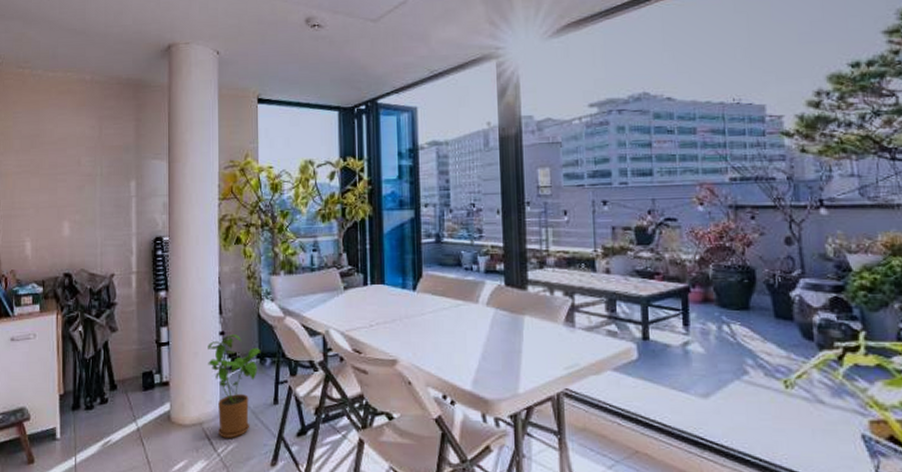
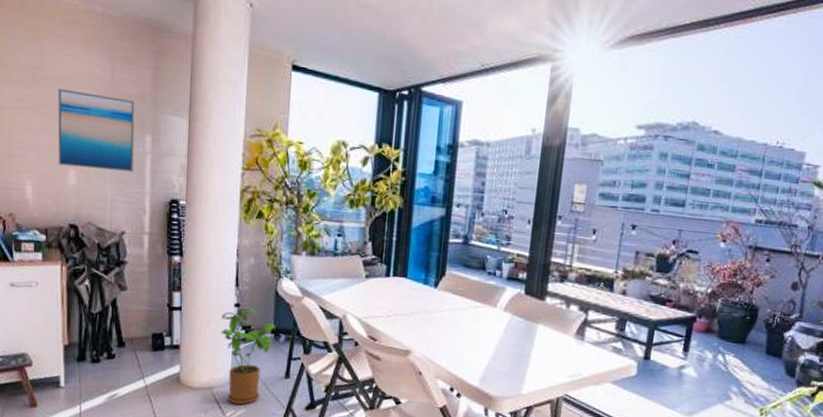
wall art: none [53,150,120,219] -> present [57,88,135,172]

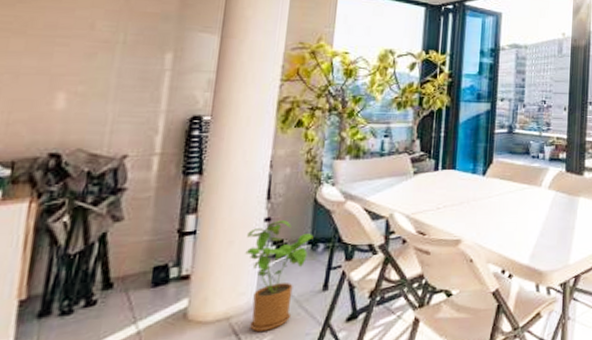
wall art: present [57,88,135,172] -> none [42,9,156,91]

